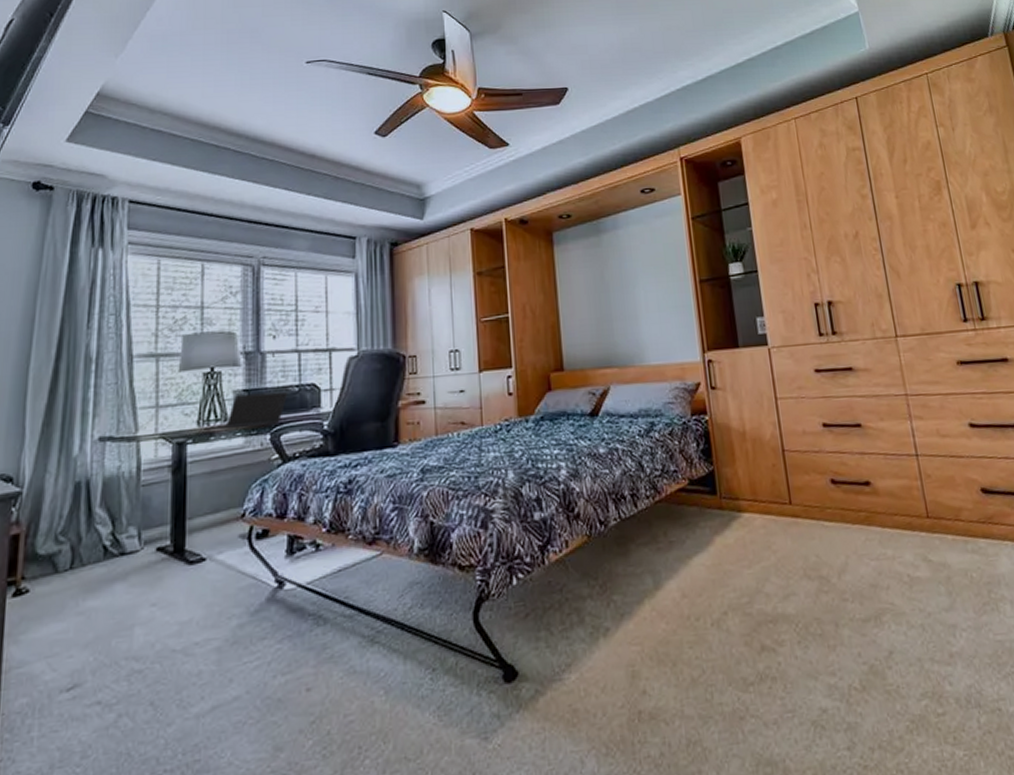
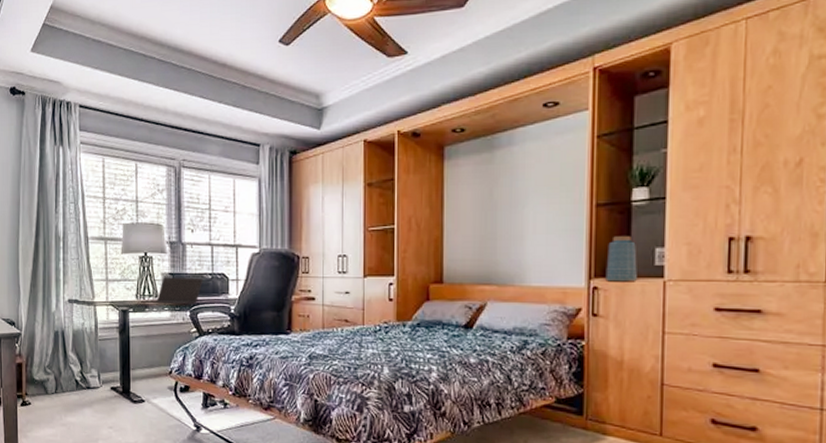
vase: none [715,308,745,355] -> present [605,236,637,284]

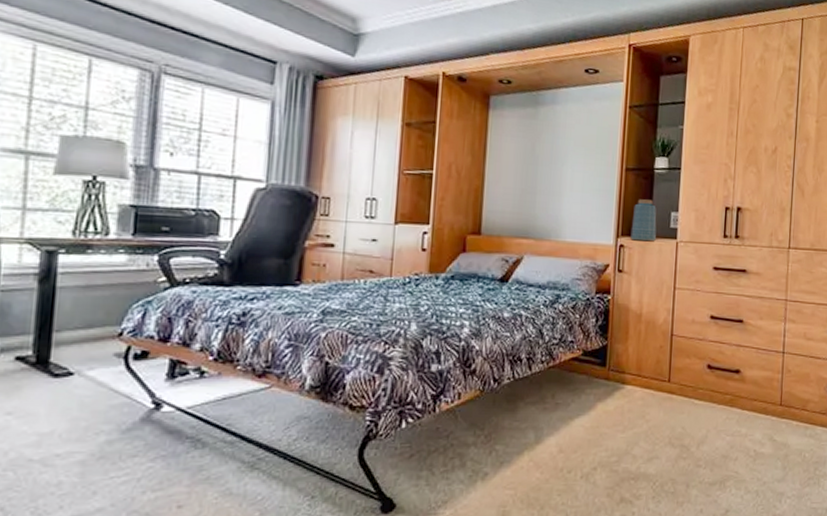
laptop: present [141,277,204,305] -> none [80,209,183,247]

